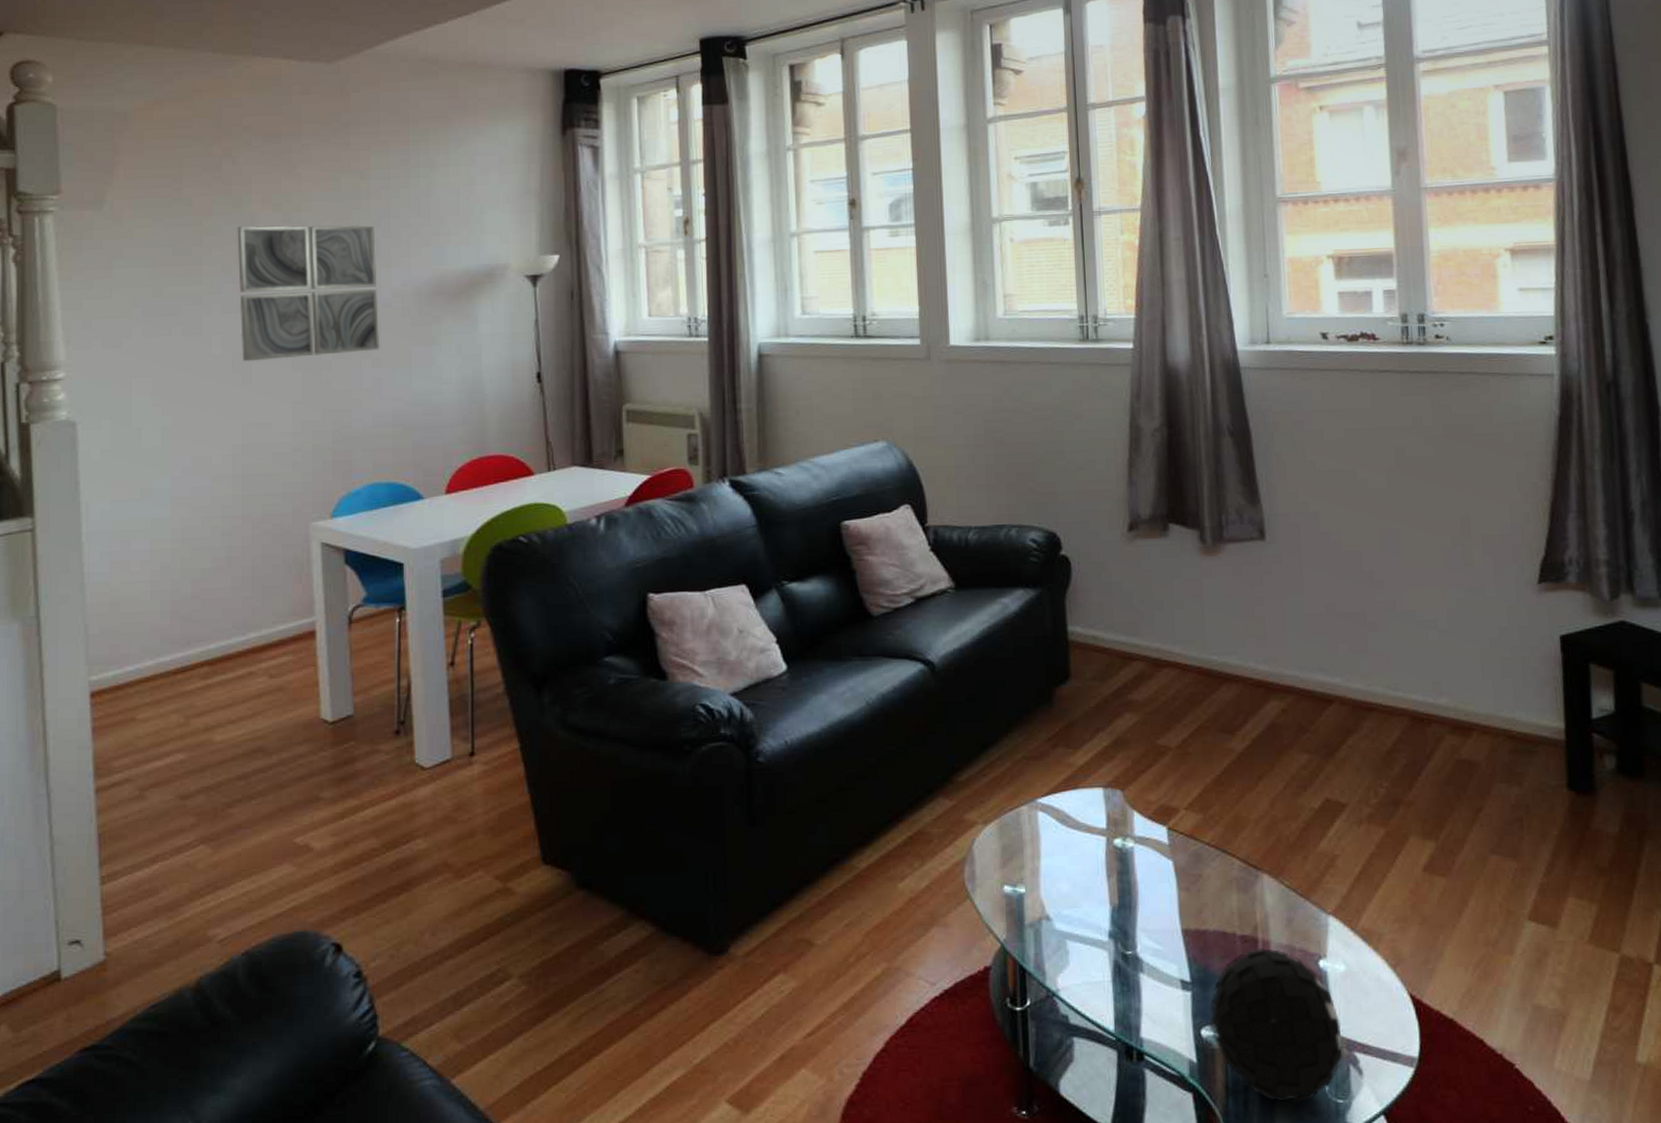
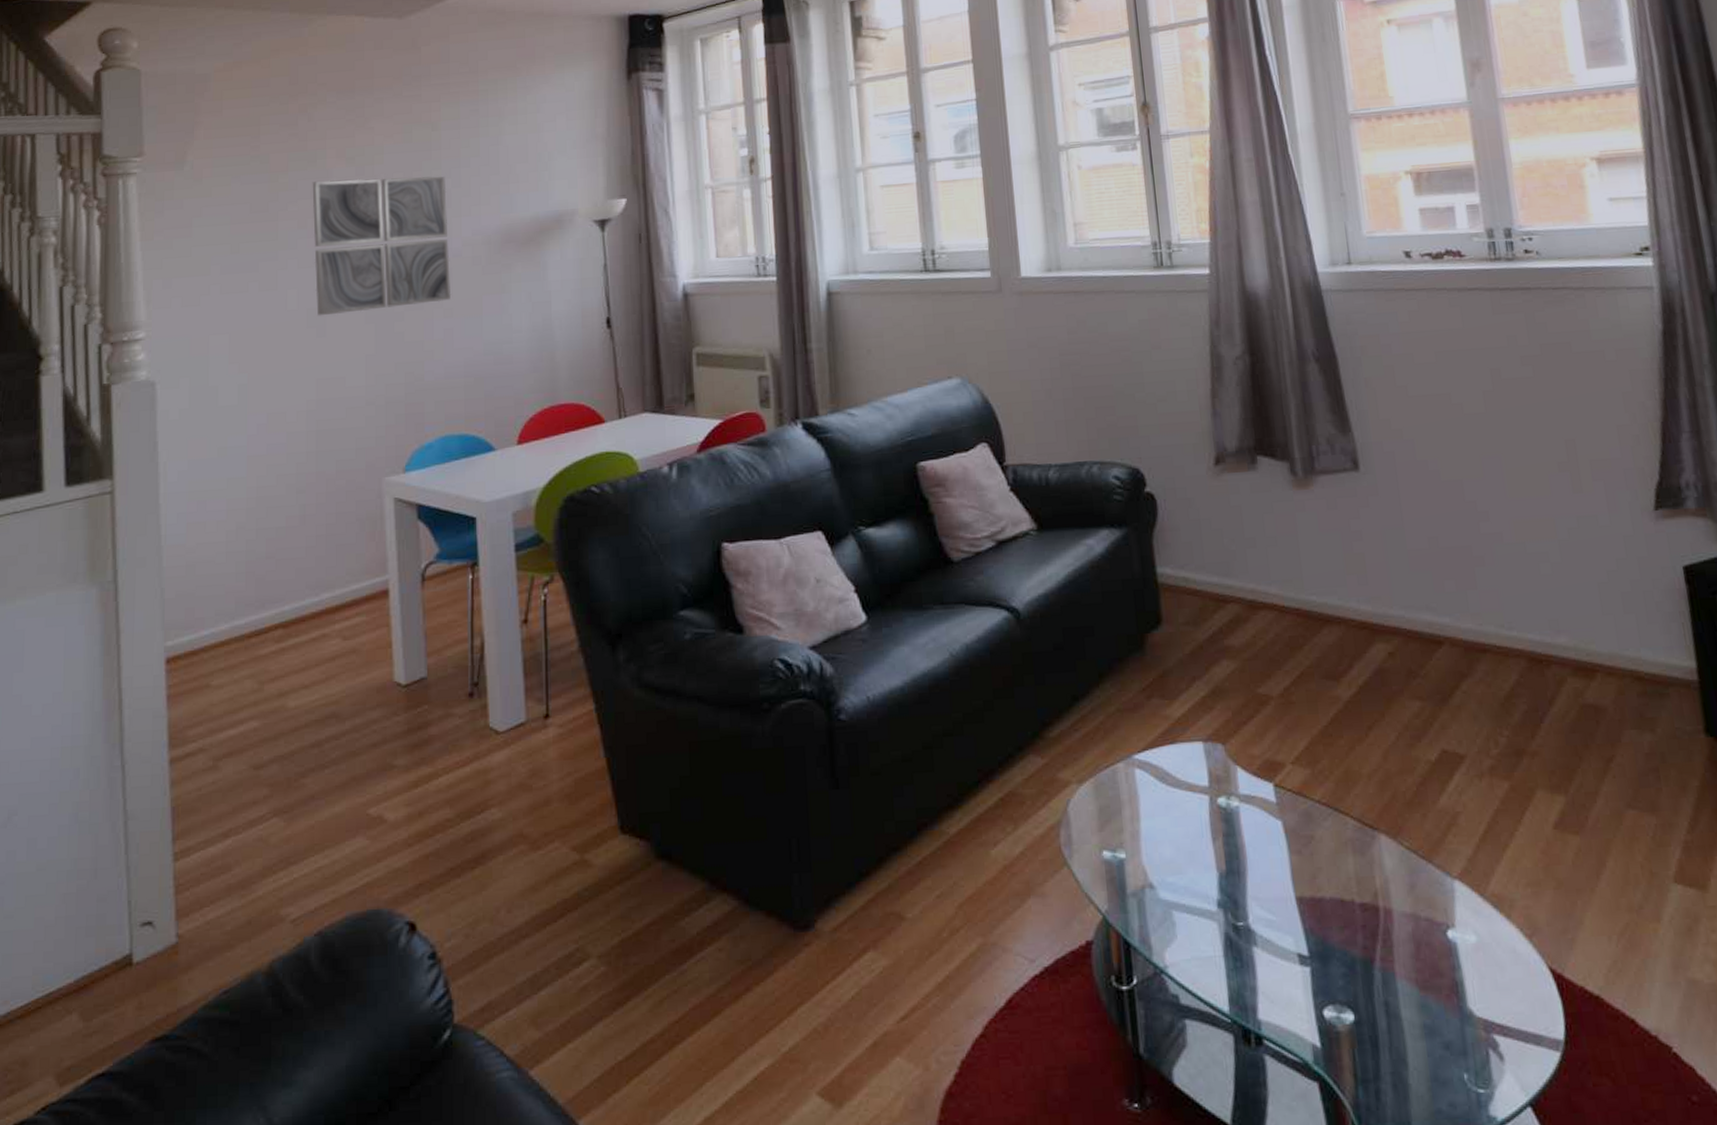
decorative orb: present [1209,947,1343,1103] -> none [1331,916,1481,1094]

